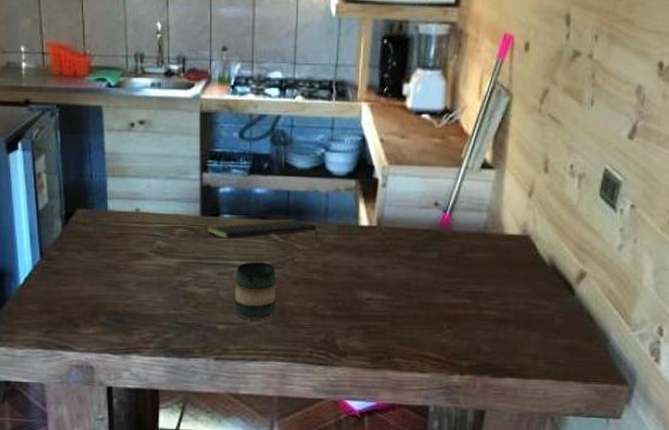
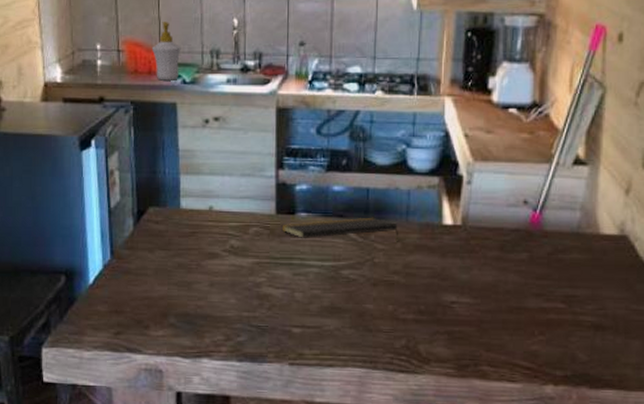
soap bottle: none [76,25,106,84] -> present [151,22,181,81]
mug: present [234,261,276,320] -> none [310,261,355,324]

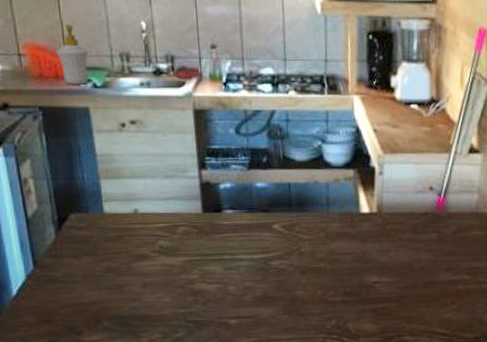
notepad: present [281,217,399,242] -> none [209,210,322,235]

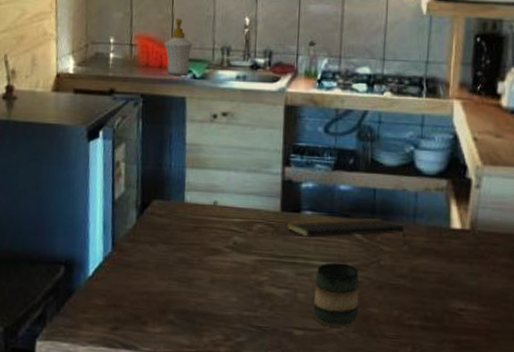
notepad: none [209,210,322,235] -> present [286,218,406,245]
mug: none [243,253,286,312] -> present [313,262,359,328]

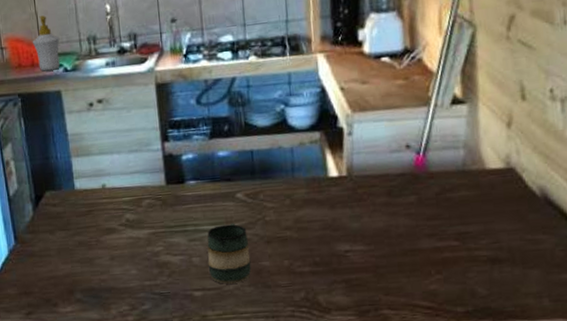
notepad: present [286,218,406,245] -> none [172,177,288,206]

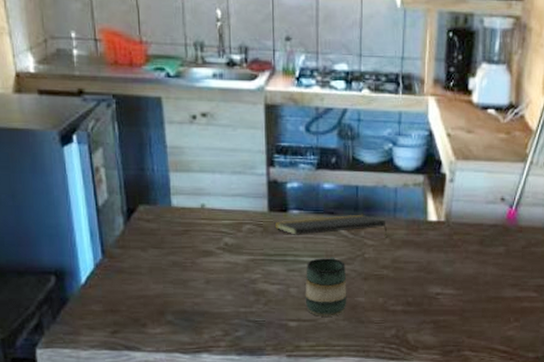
soap bottle: present [32,15,60,71] -> none [131,10,163,73]
notepad: none [172,177,288,206] -> present [274,214,388,238]

